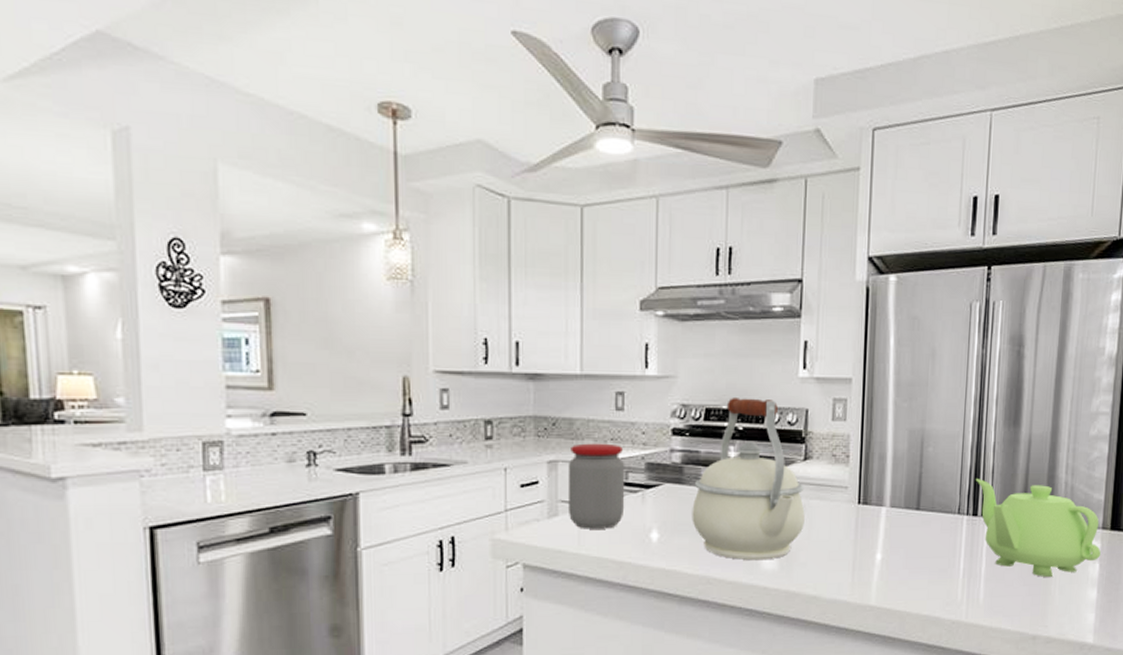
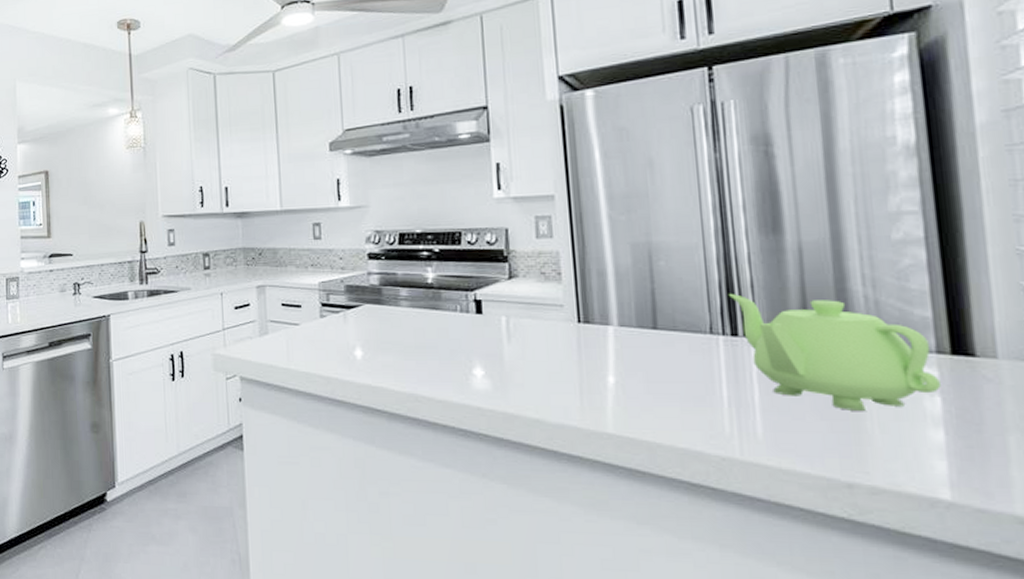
jar: present [567,443,625,529] -> none [274,269,328,346]
kettle: present [692,398,805,561] -> none [393,221,517,380]

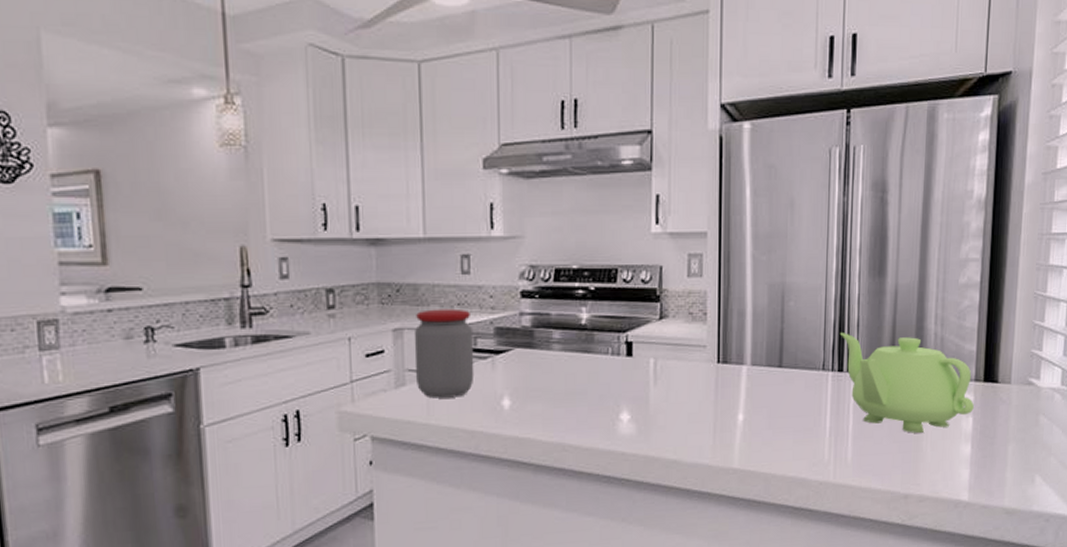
jar: none [274,269,328,346] -> present [414,308,475,399]

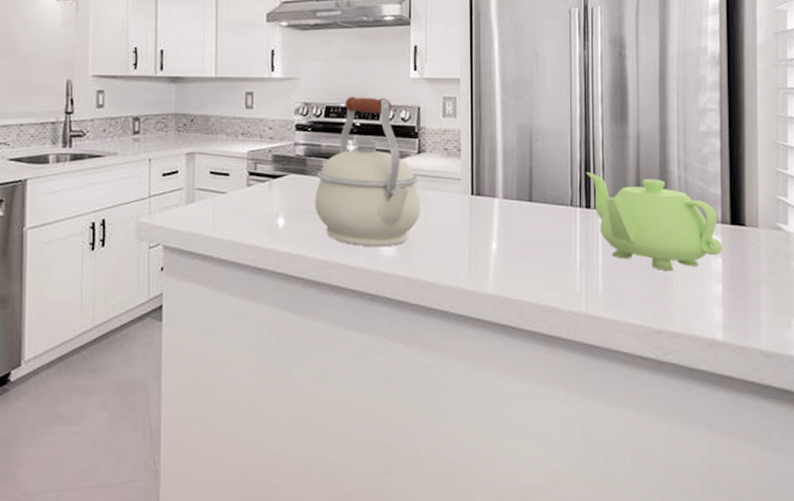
jar: present [414,308,475,399] -> none [203,137,254,215]
kettle: none [544,256,662,426] -> present [315,97,420,247]

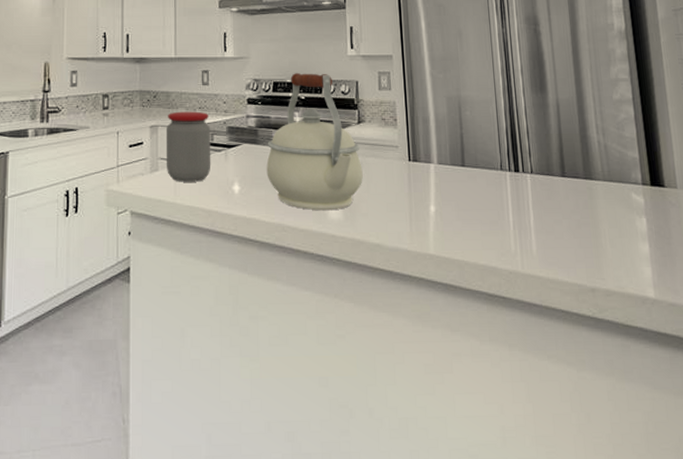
jar: none [203,137,254,215] -> present [165,111,211,182]
teapot: present [586,171,722,270] -> none [512,138,645,230]

